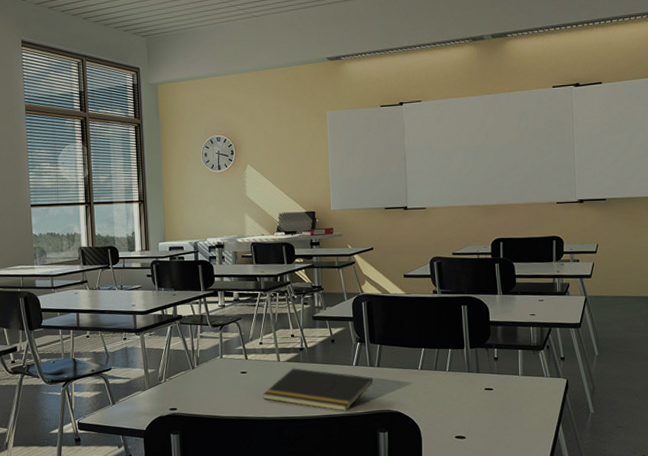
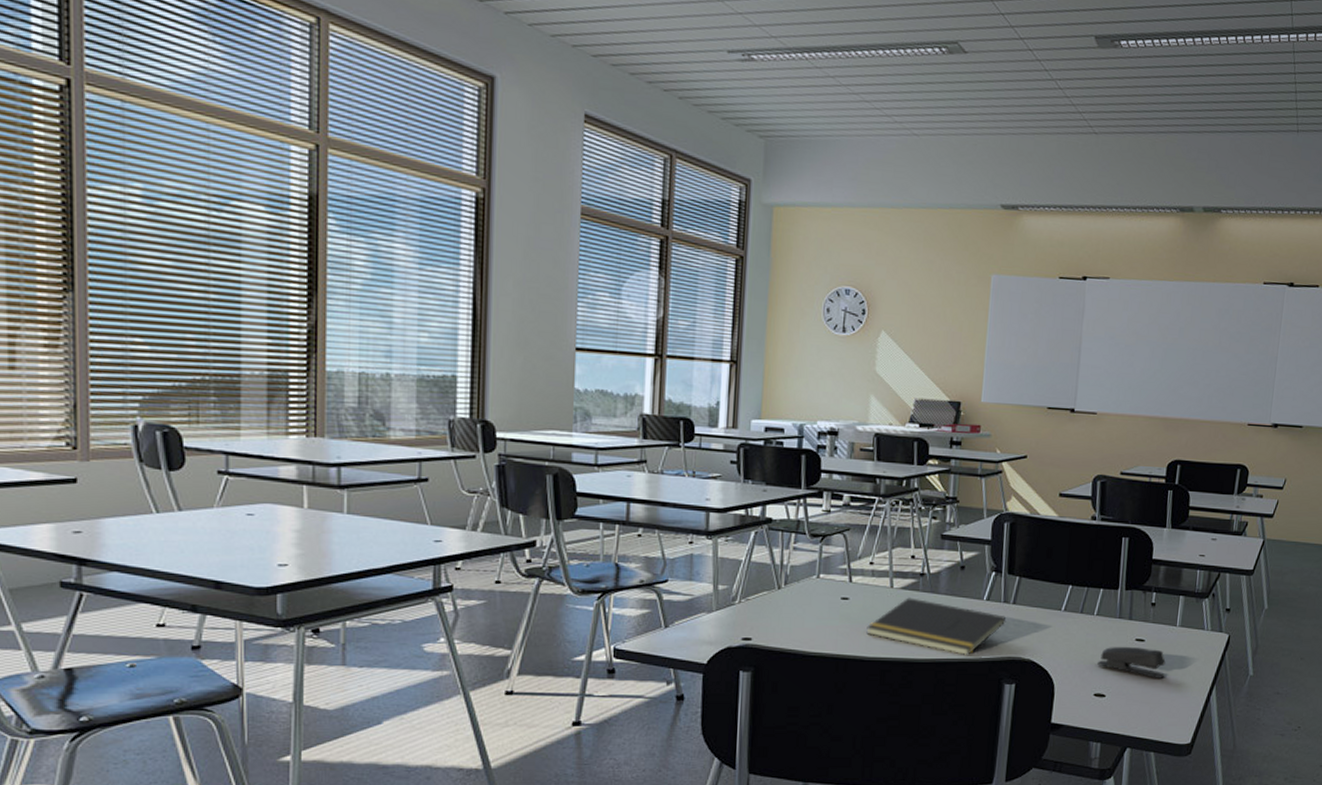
stapler: none [455,395,515,420] -> present [1097,646,1166,678]

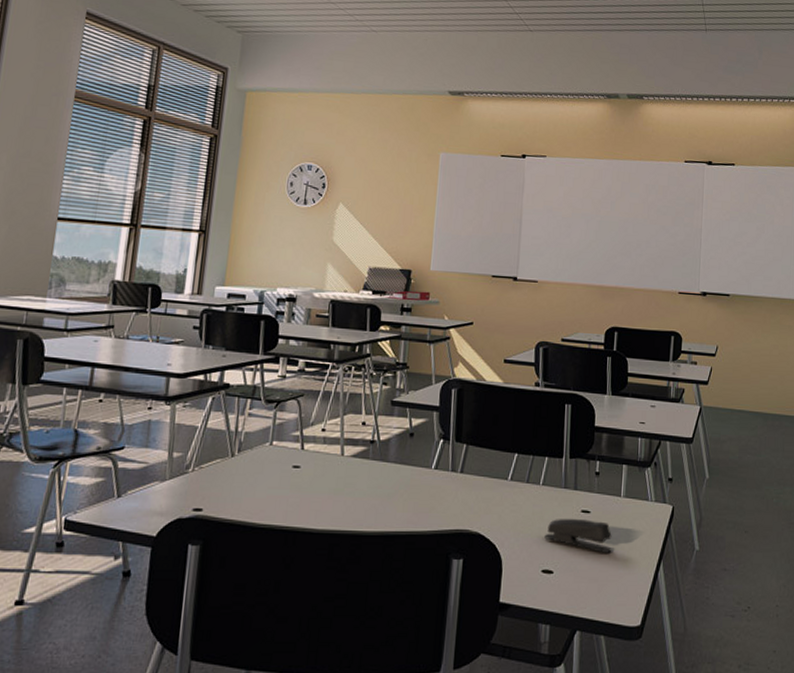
notepad: present [866,597,1006,656] -> none [316,466,454,529]

